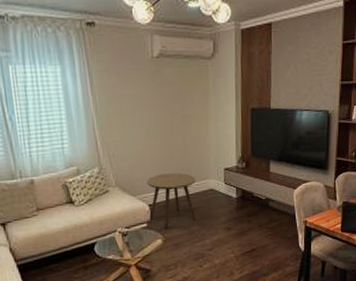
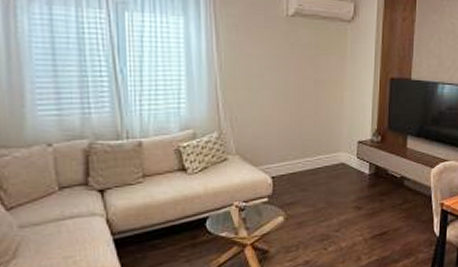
side table: present [146,173,197,230] -> none [271,143,327,206]

